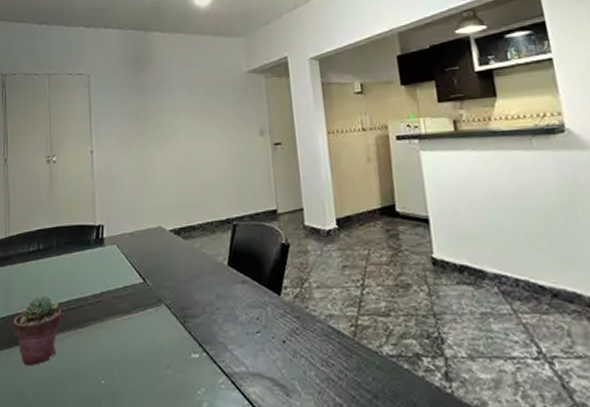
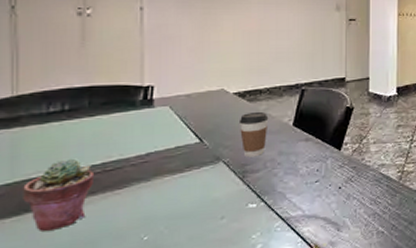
coffee cup: none [176,250,204,301] -> present [238,112,269,158]

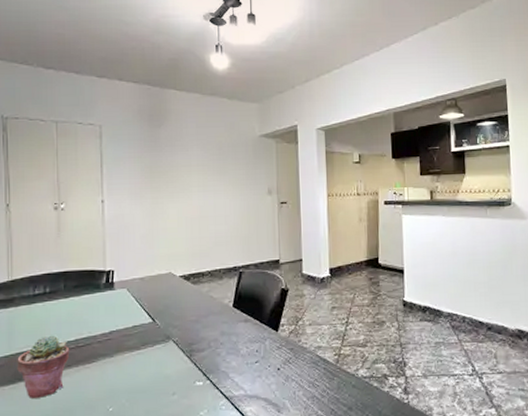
coffee cup: present [238,112,269,158] -> none [185,294,211,337]

